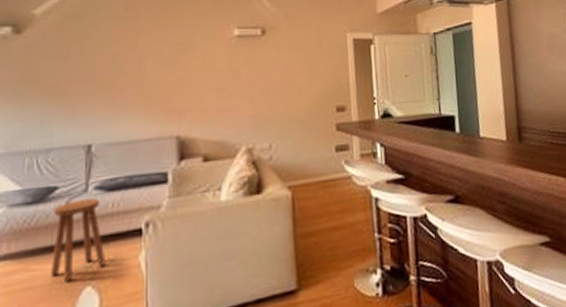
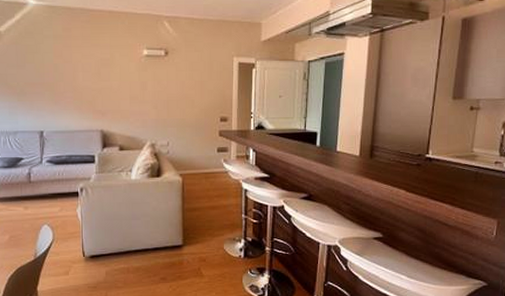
stool: present [50,198,106,282] -> none [21,168,56,220]

